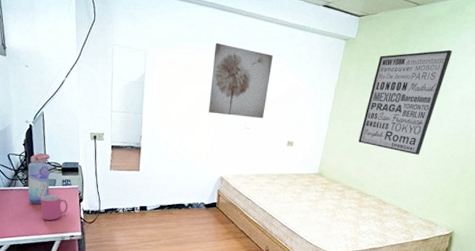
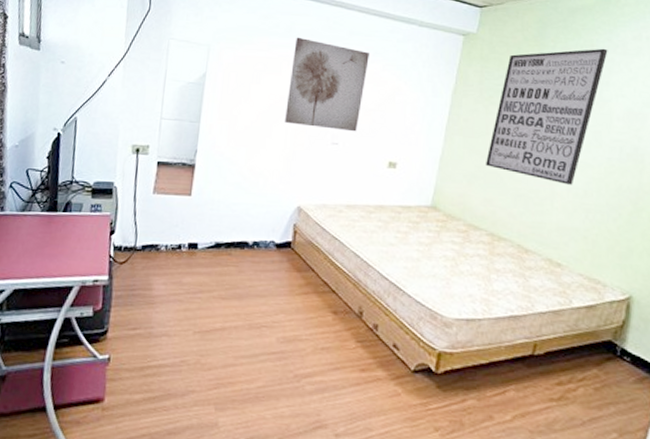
water bottle: present [27,153,51,204] -> none [45,169,80,235]
mug: present [40,194,68,220] -> none [59,223,95,258]

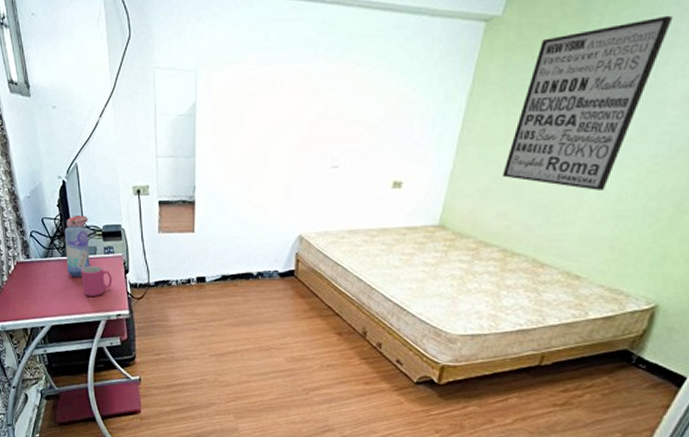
water bottle: none [45,169,80,235] -> present [64,215,90,277]
mug: none [59,223,95,258] -> present [81,265,112,296]
wall art: present [285,37,369,132] -> none [281,48,372,152]

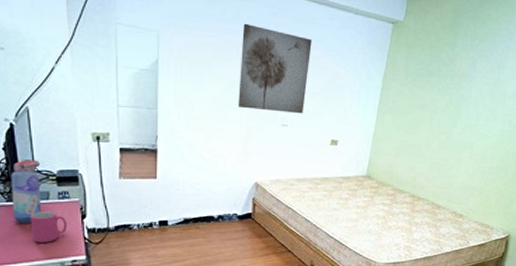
wall art: none [281,48,372,152] -> present [238,23,312,114]
wall art: present [503,15,673,190] -> none [410,36,506,153]

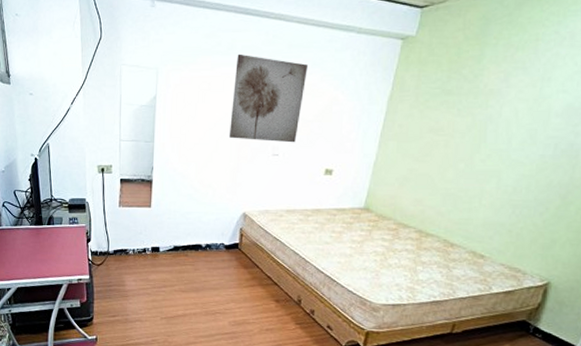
water bottle: present [10,160,41,223] -> none [34,189,57,244]
mug: present [30,211,67,243] -> none [47,234,75,262]

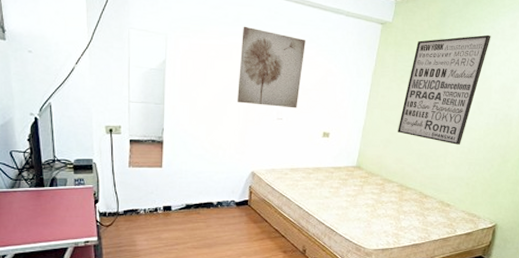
wall art: none [418,42,554,183] -> present [398,34,491,145]

